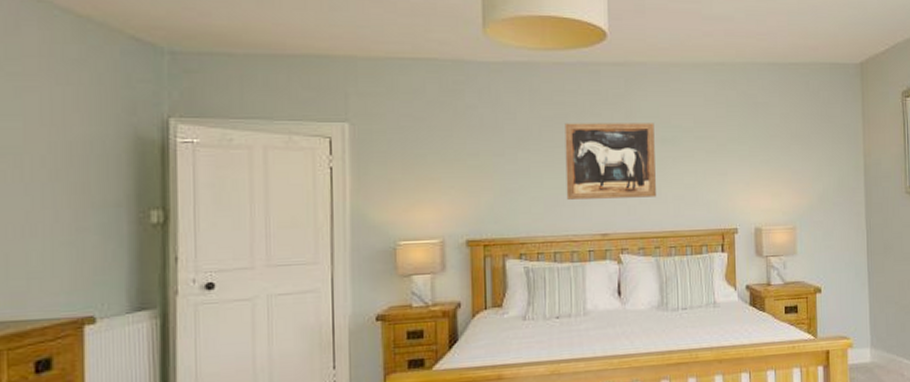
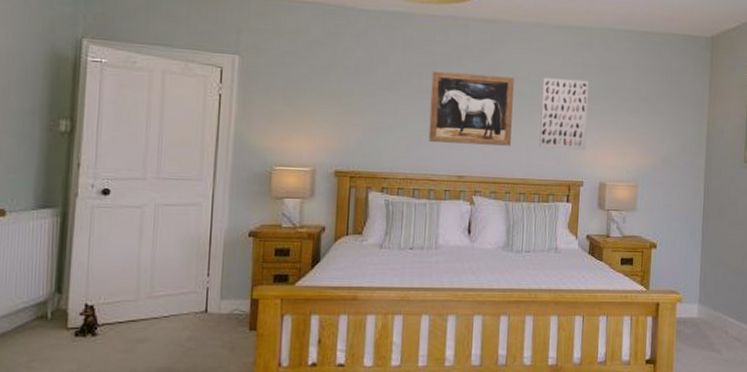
wall art: none [685,120,736,196] -> present [539,77,589,150]

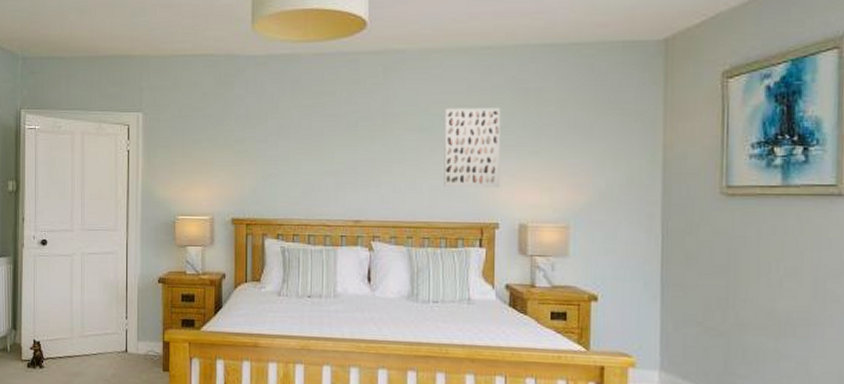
wall art: present [428,71,514,146] -> none [322,111,412,186]

